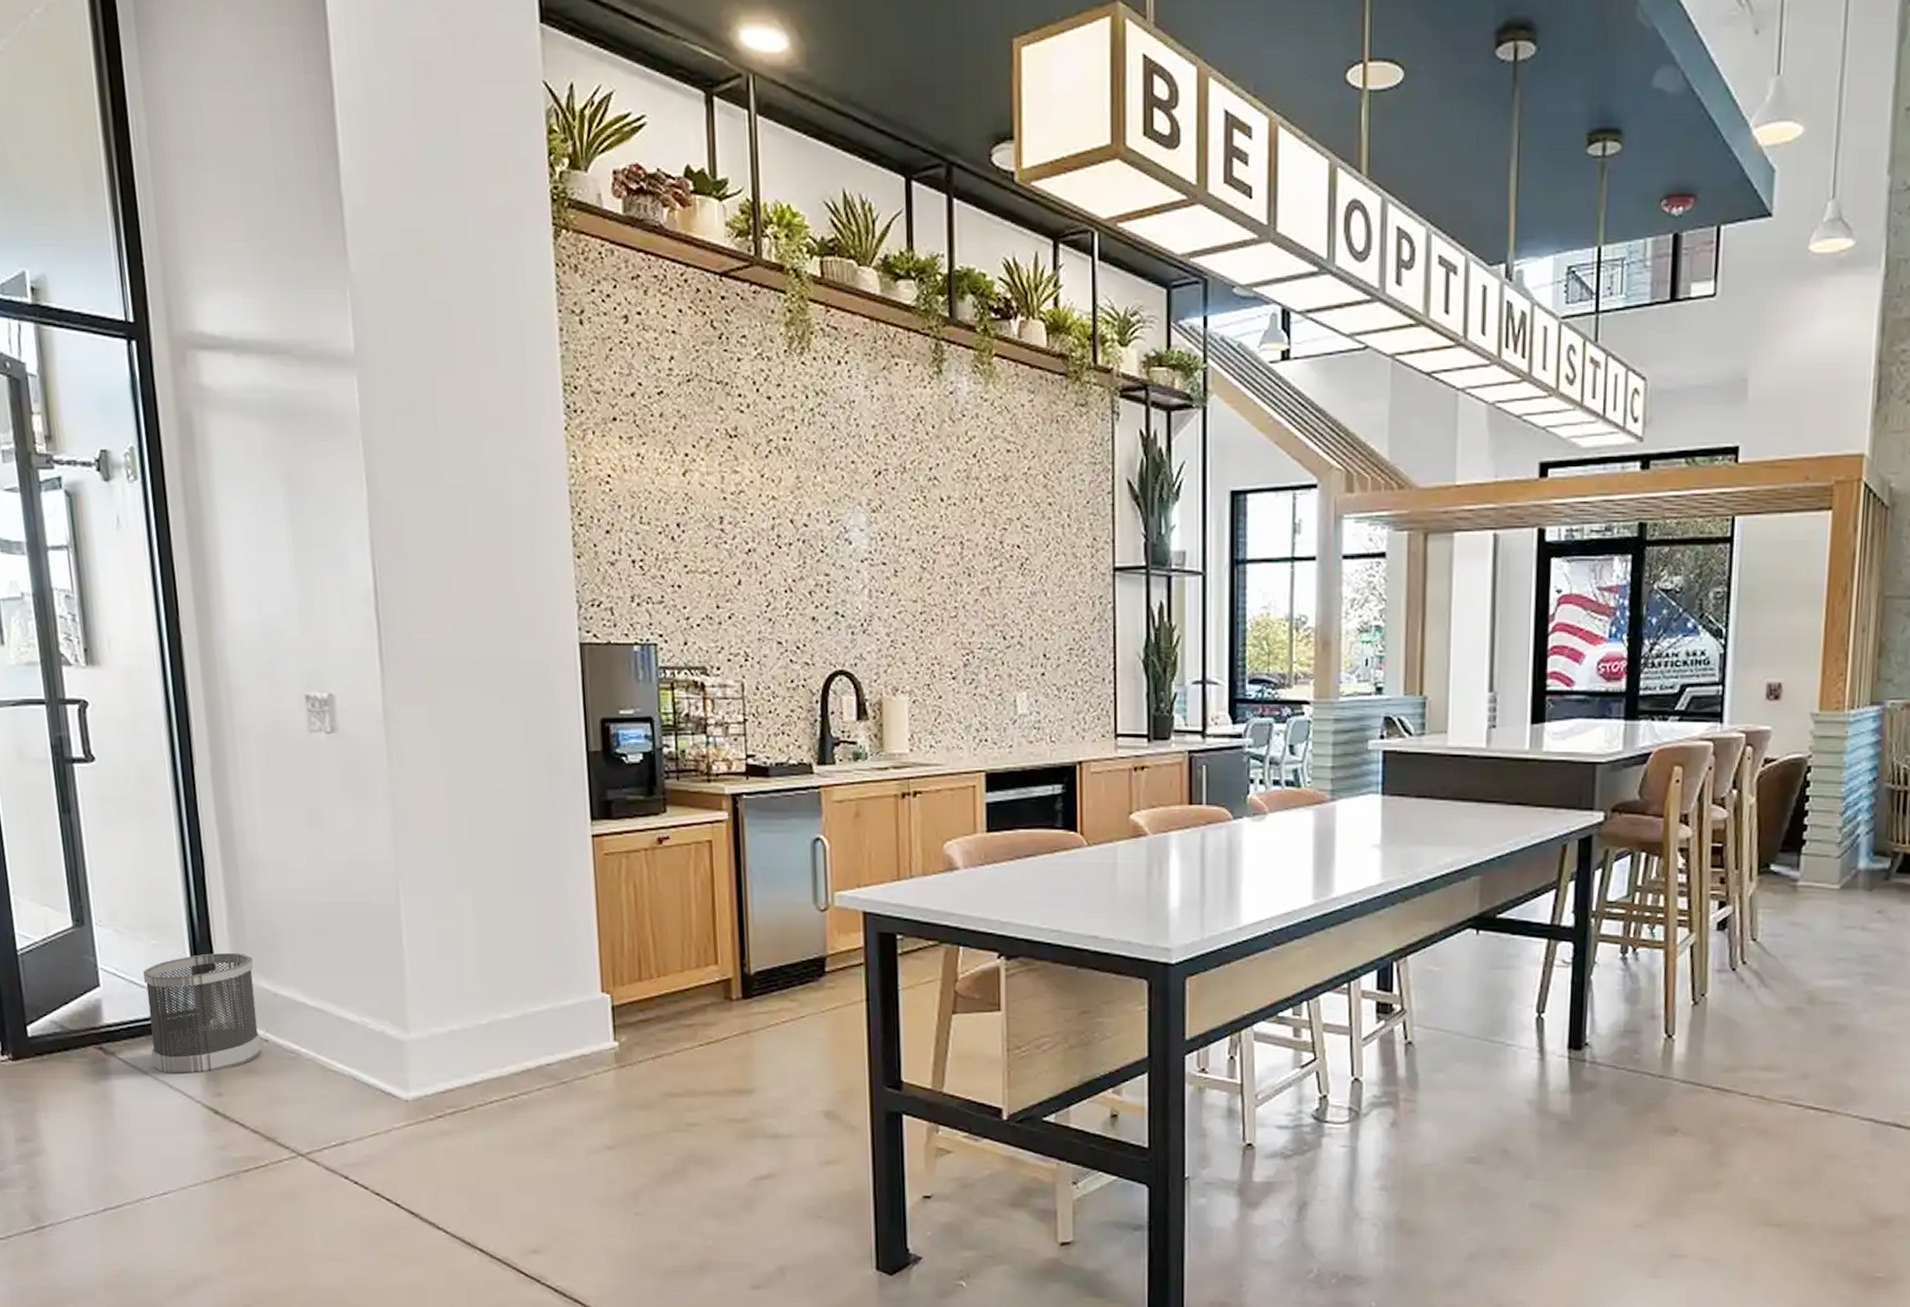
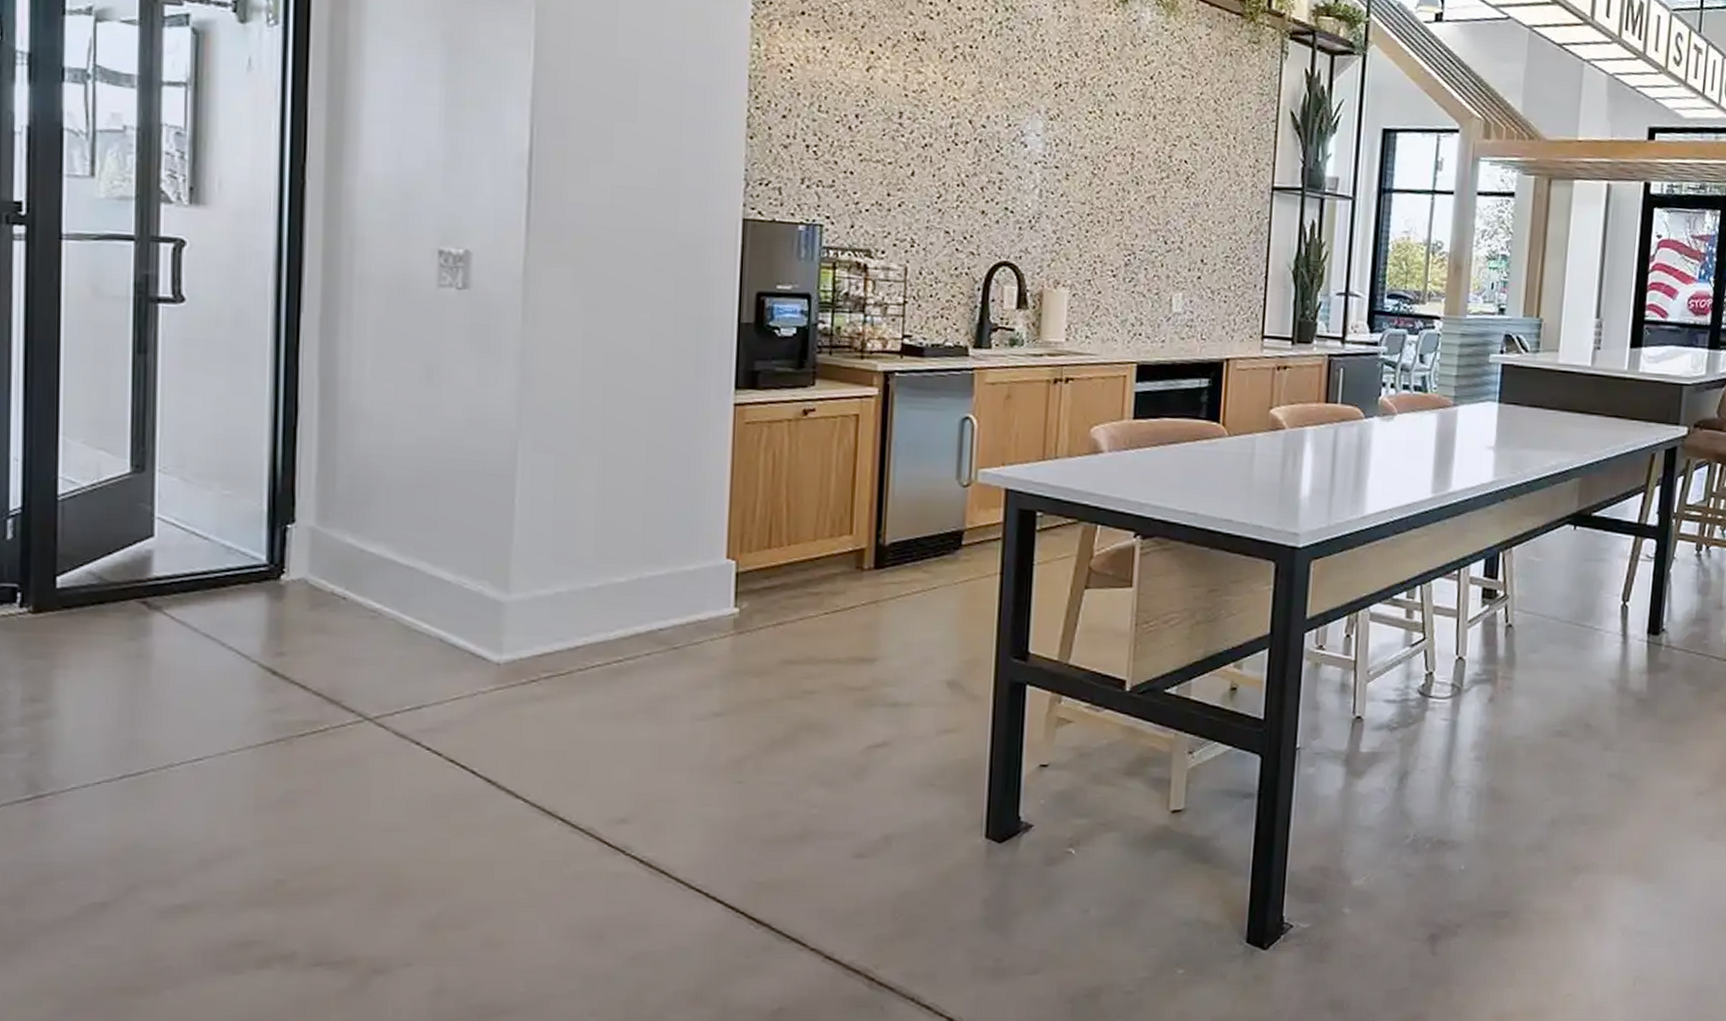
wastebasket: present [142,952,261,1074] -> none [205,505,341,632]

